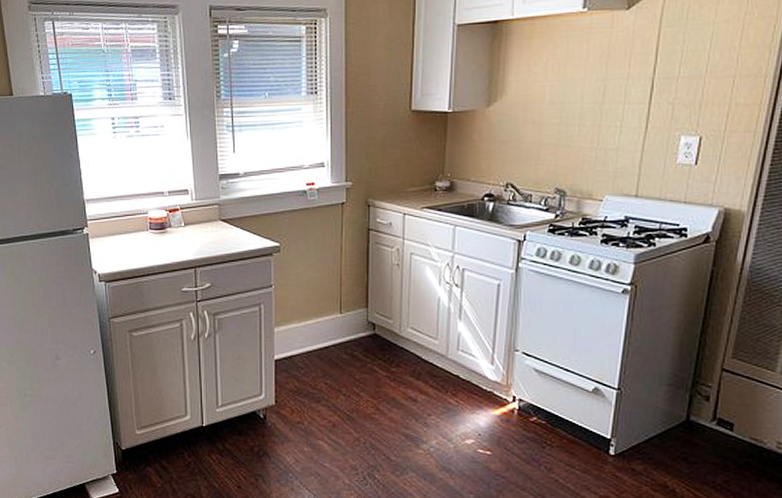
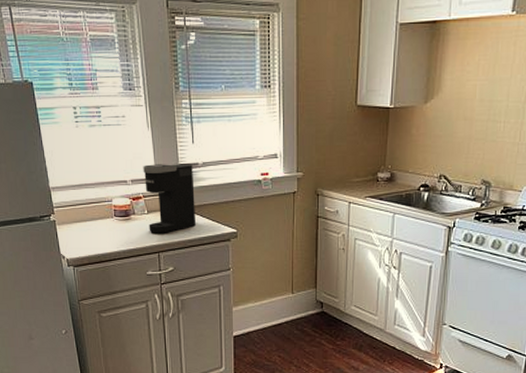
coffee maker: none [181,174,236,247] -> present [143,164,197,233]

